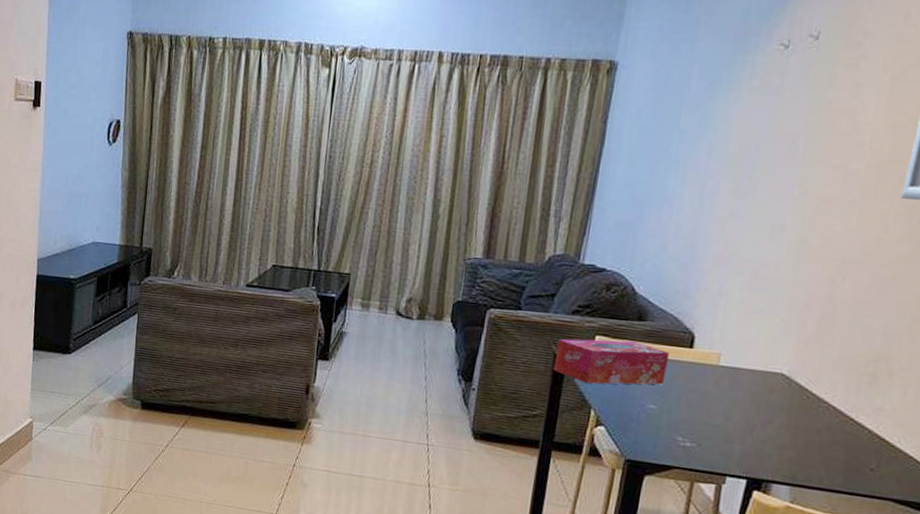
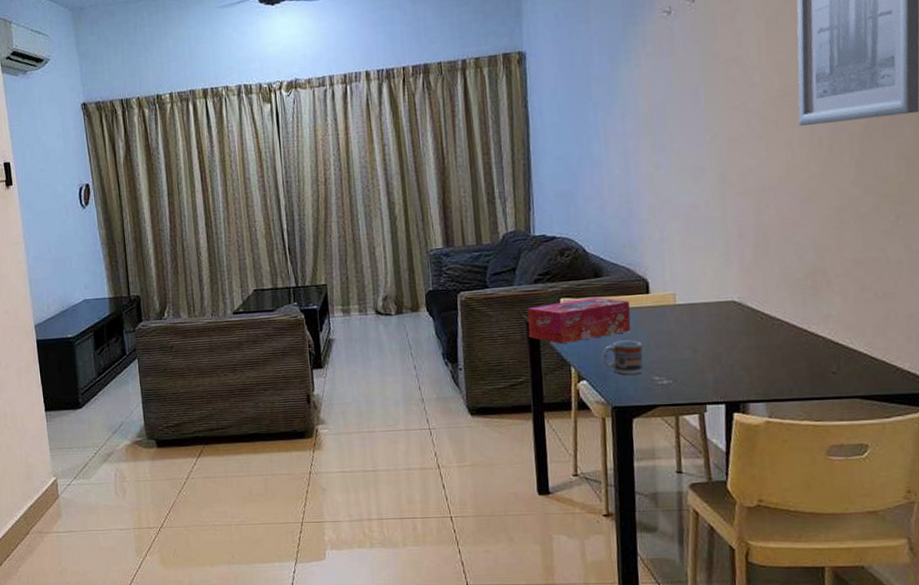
cup: none [626,391,673,430] -> present [602,340,643,375]

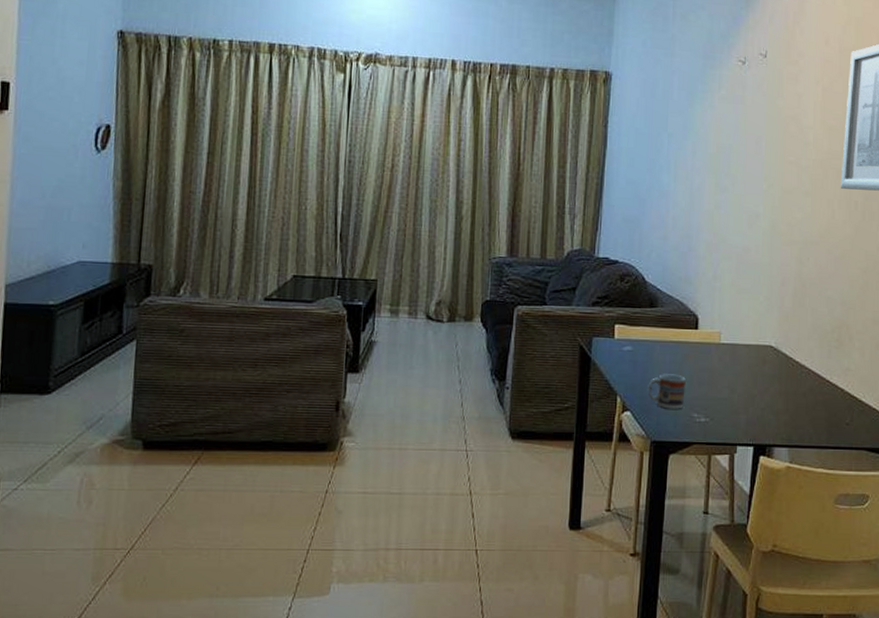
tissue box: present [527,297,631,345] -> none [580,326,679,372]

